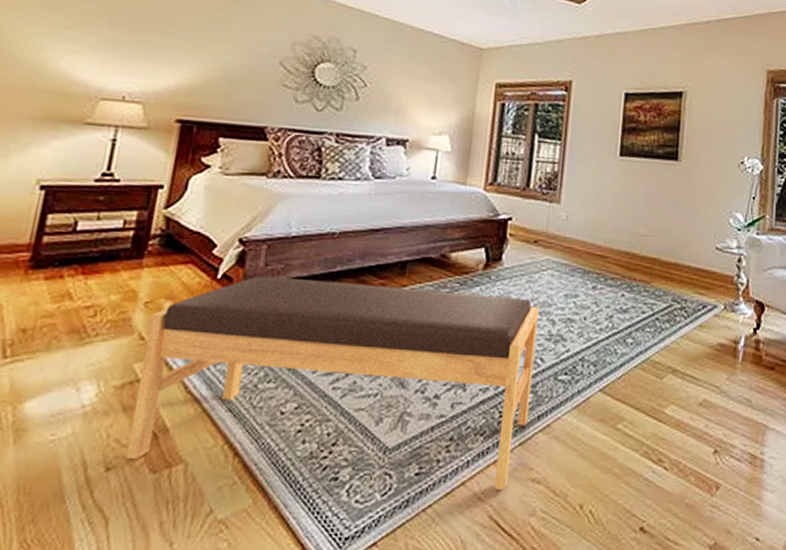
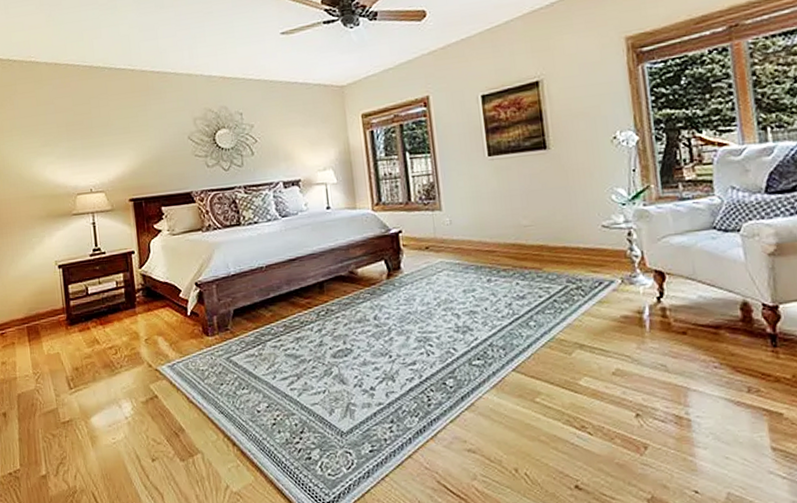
bench: present [125,275,539,491] -> none [151,298,454,461]

